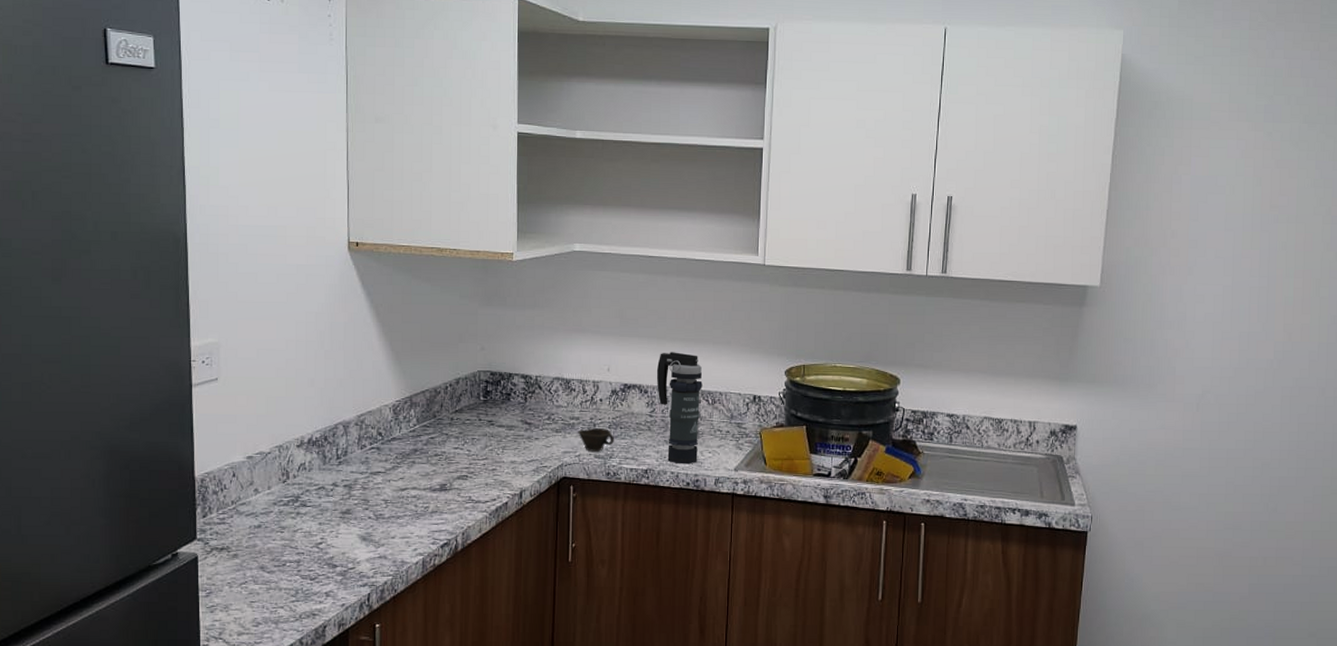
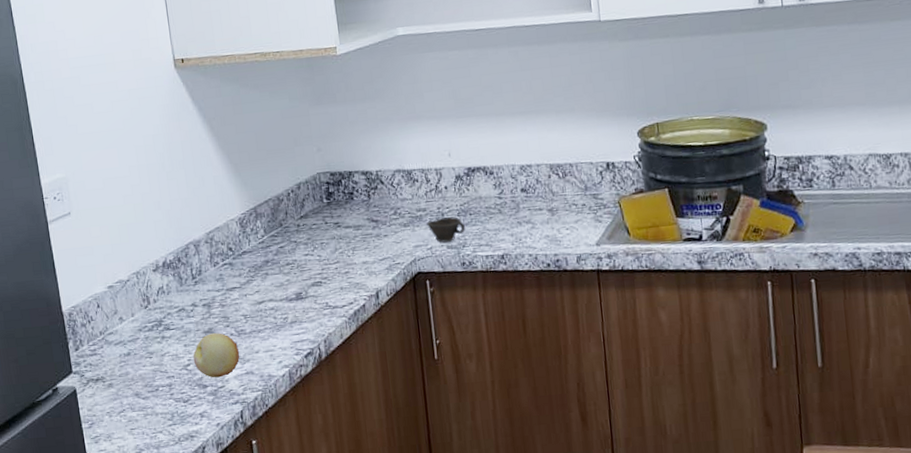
fruit: none [326,515,375,559] -> present [193,333,240,378]
smoke grenade: present [656,352,703,464] -> none [499,127,556,246]

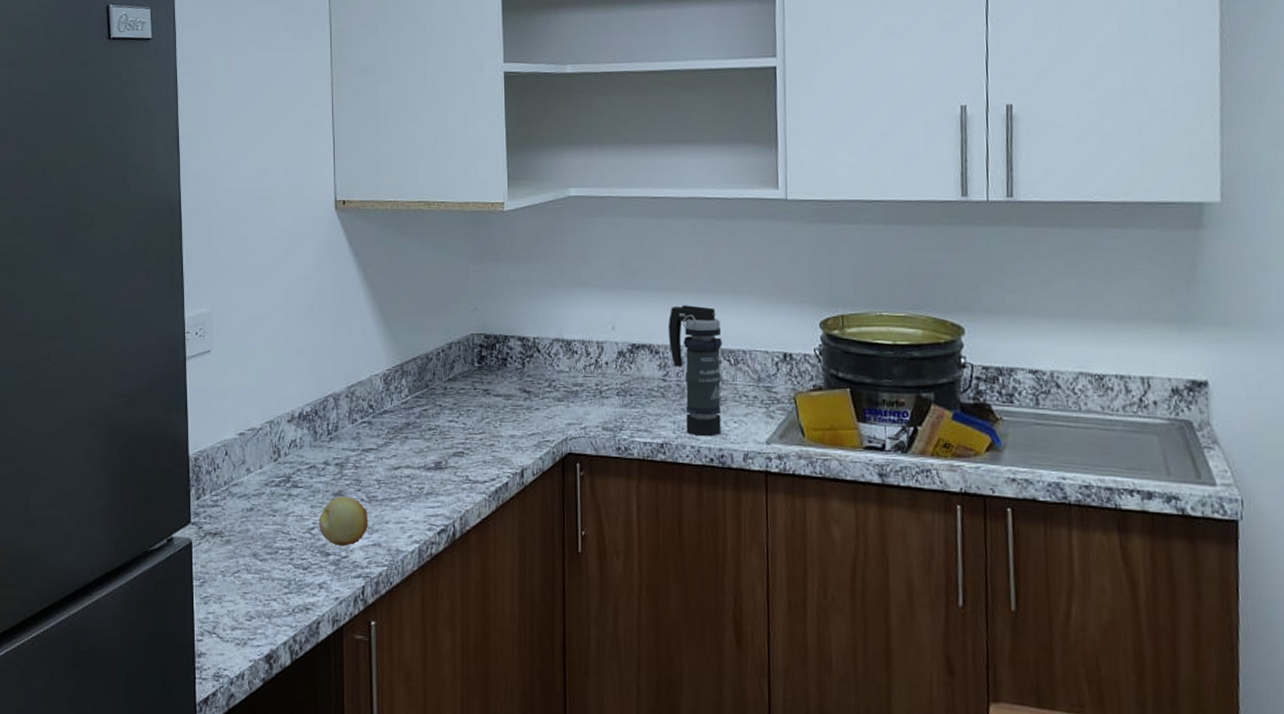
cup: present [426,217,465,243] -> none [582,396,624,423]
smoke grenade: none [499,127,556,246] -> present [667,305,722,437]

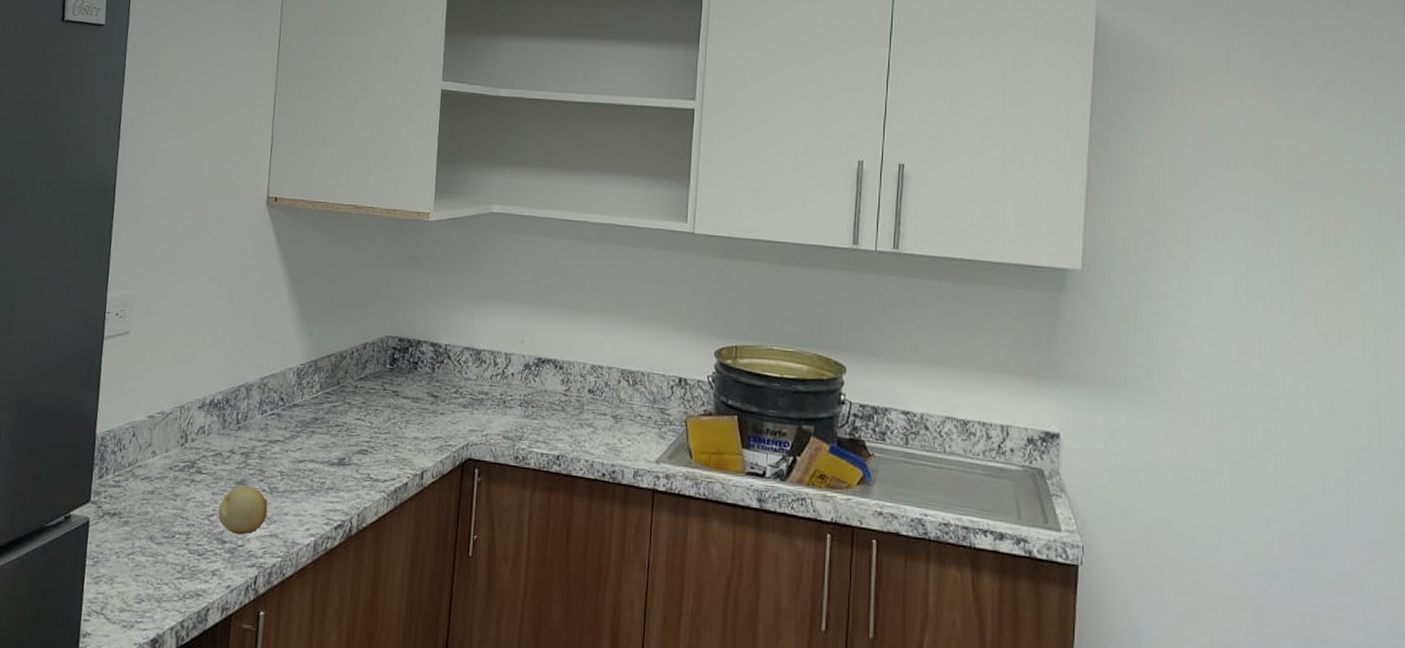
smoke grenade: present [667,305,722,437] -> none [573,325,623,453]

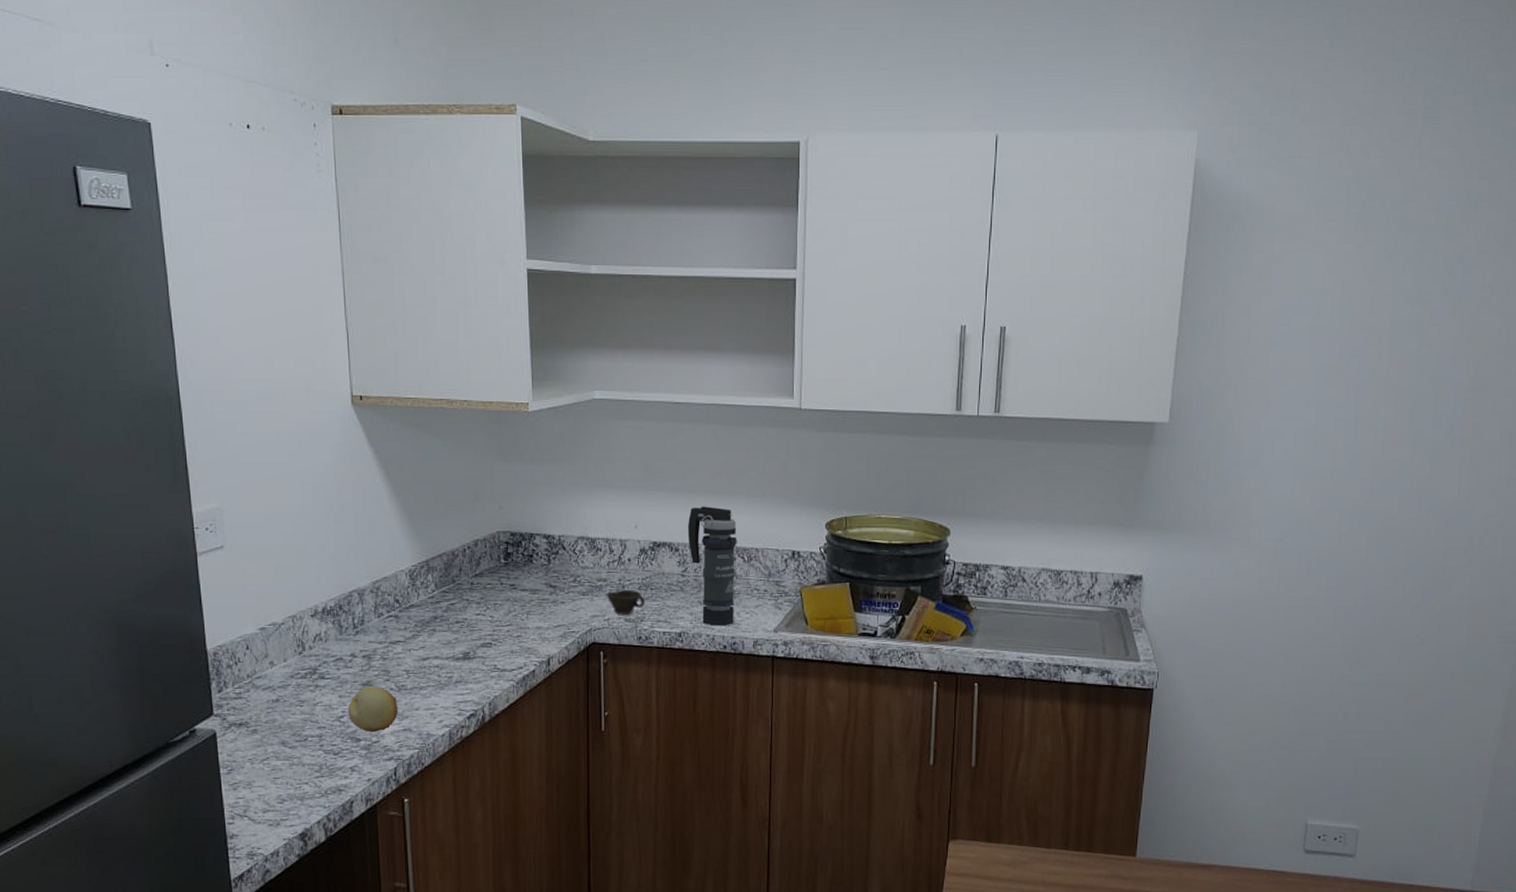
cup: none [486,405,525,432] -> present [606,590,645,615]
smoke grenade: none [573,325,623,453] -> present [687,506,737,626]

